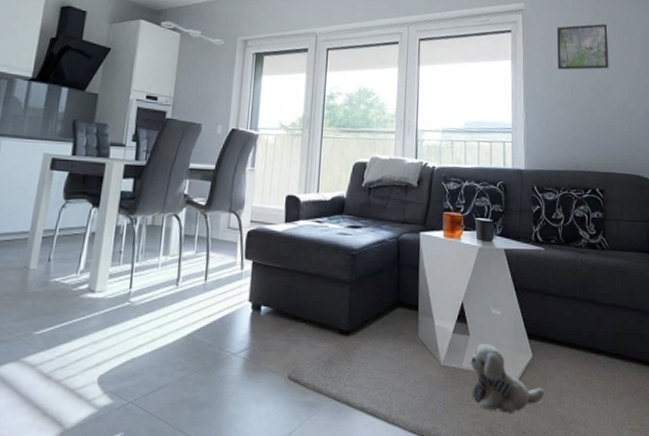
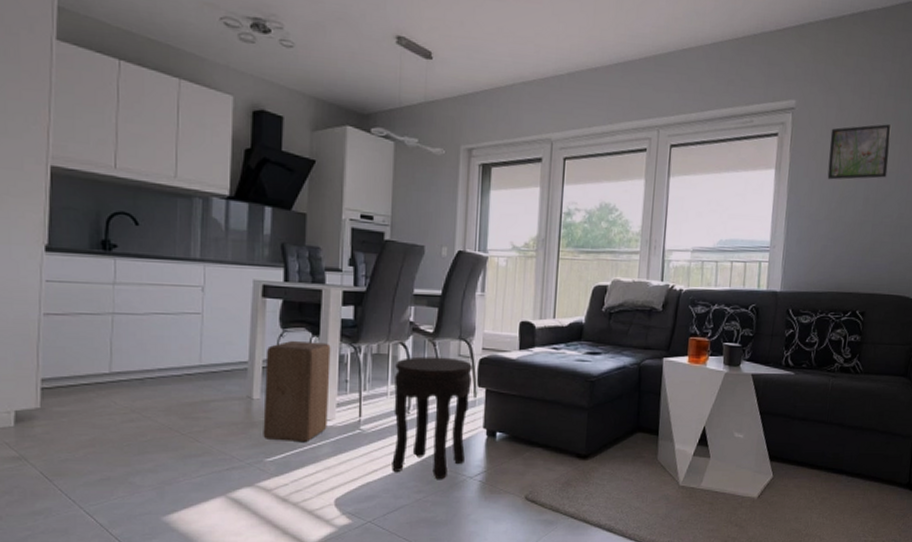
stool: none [34,211,109,315] -> present [263,340,331,443]
side table: none [157,228,240,357] -> present [392,356,472,480]
plush toy: present [470,344,545,413] -> none [709,466,783,528]

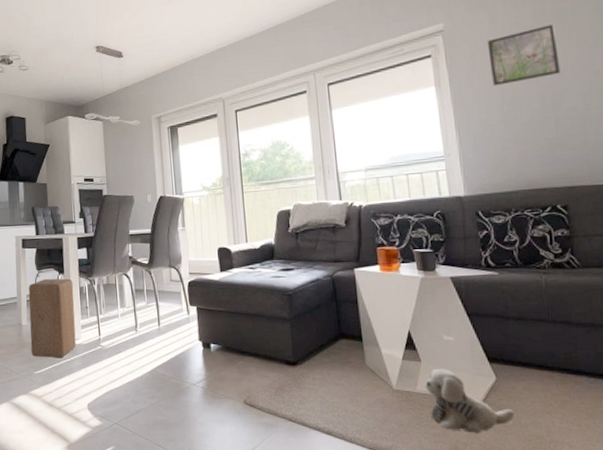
side table: present [392,356,472,480] -> none [122,283,187,387]
plush toy: none [709,466,783,528] -> present [425,369,516,433]

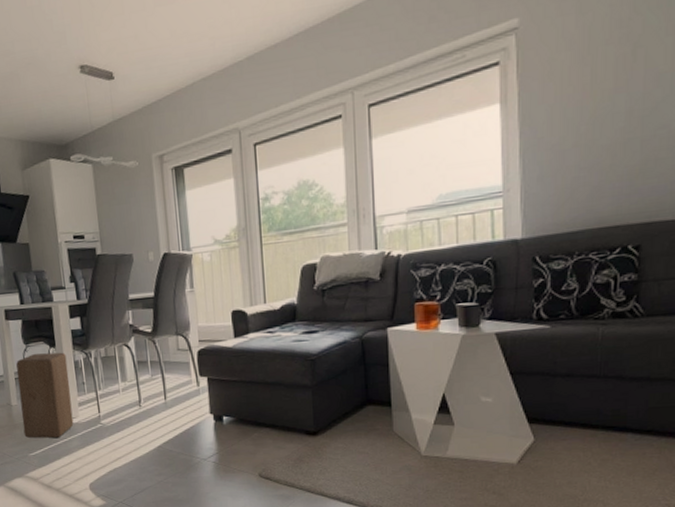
plush toy: present [425,369,516,433] -> none [456,432,551,495]
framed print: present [487,24,561,86] -> none [570,14,658,100]

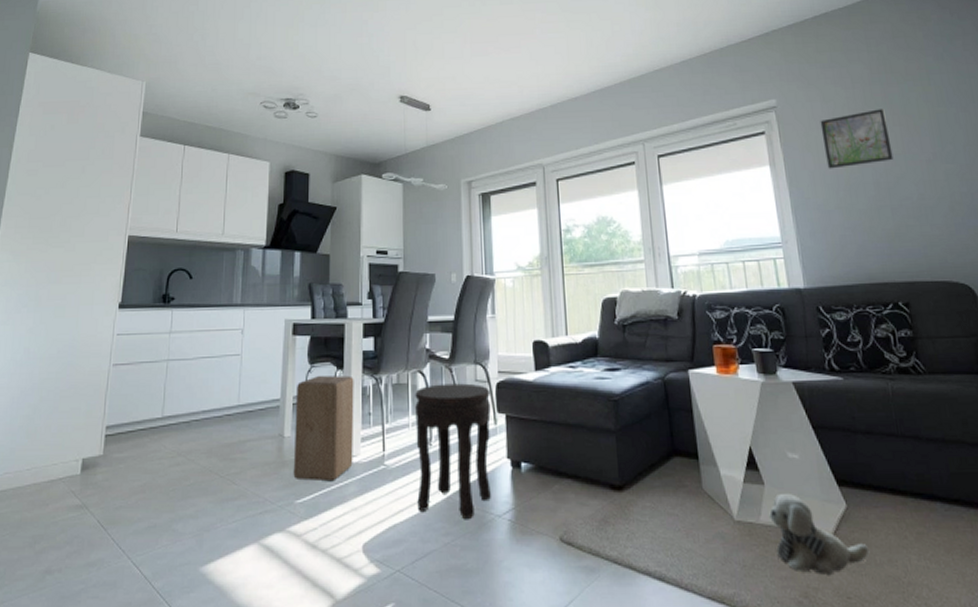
side table: none [122,352,197,464] -> present [415,383,491,520]
plush toy: none [456,432,551,495] -> present [769,494,870,575]
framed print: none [570,14,658,100] -> present [820,109,894,169]

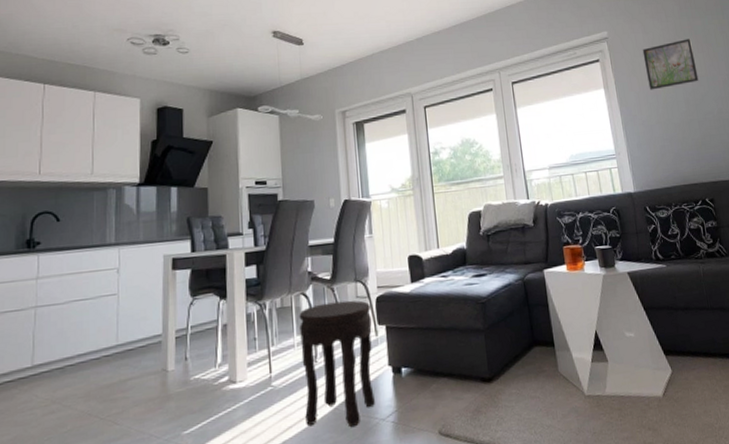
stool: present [293,375,354,482] -> none [178,304,240,411]
plush toy: present [769,494,870,575] -> none [612,367,690,431]

